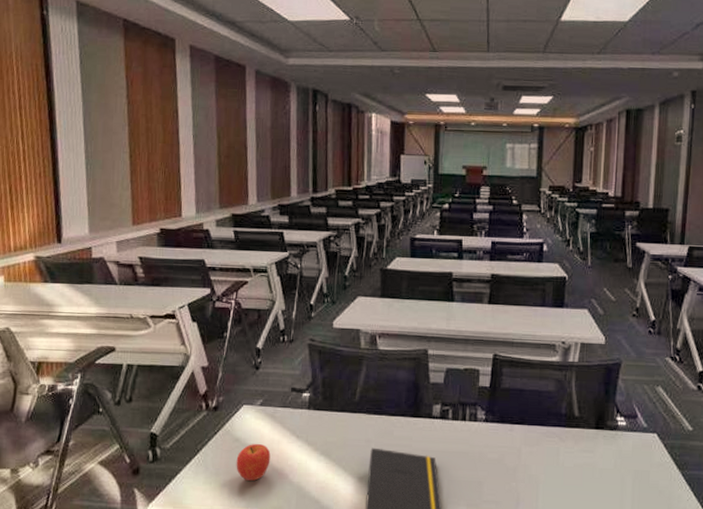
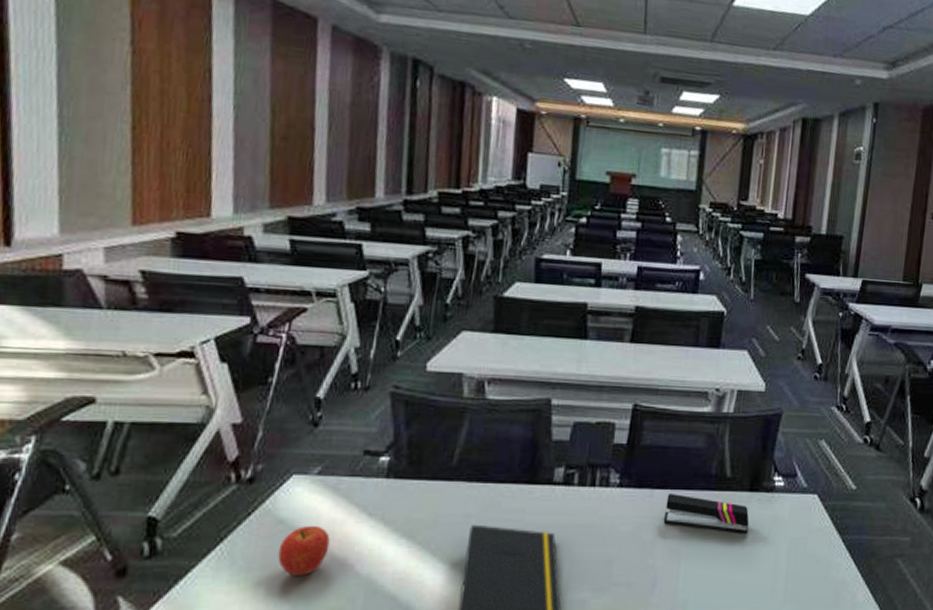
stapler: none [523,429,597,465] -> present [663,494,750,534]

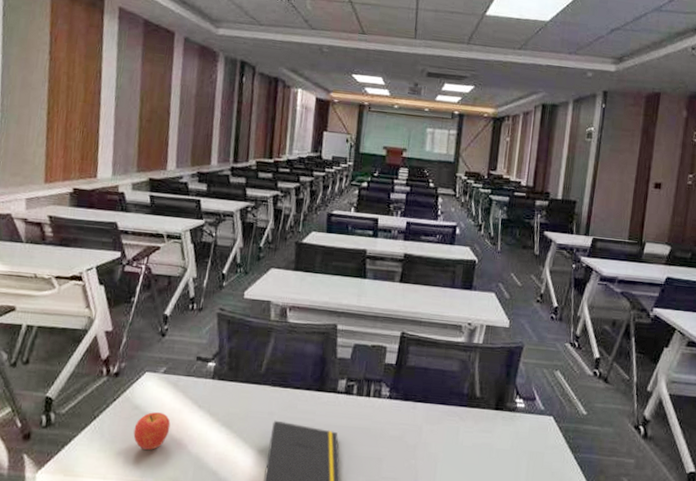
stapler: present [663,494,750,534] -> none [424,407,495,445]

